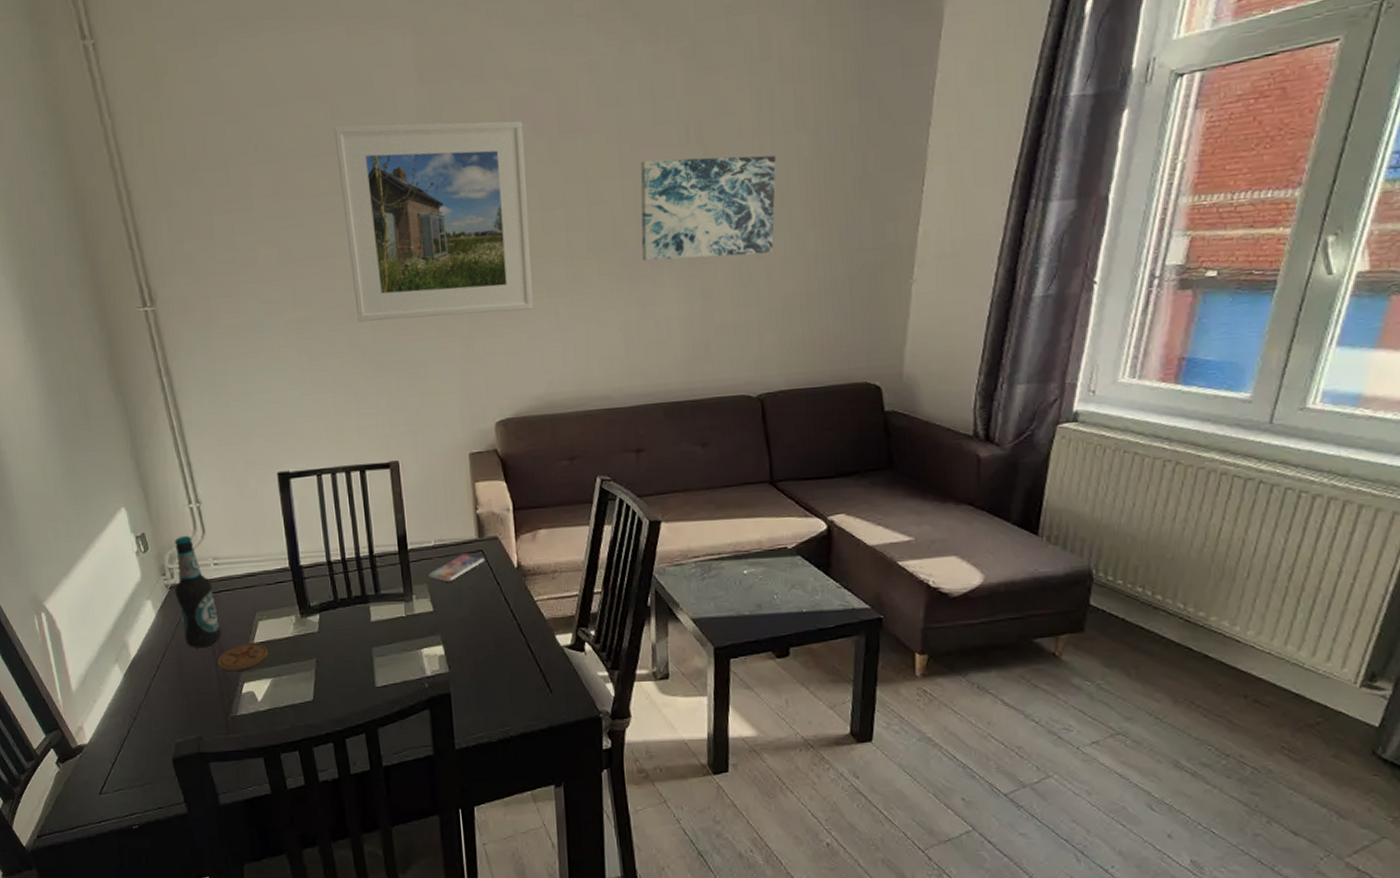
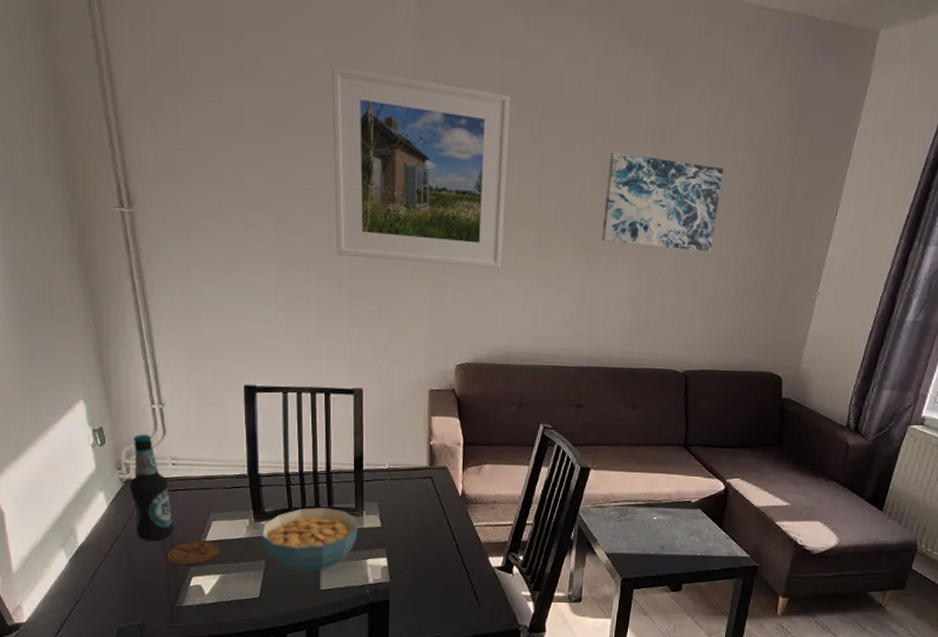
cereal bowl: none [308,595,409,669] -> present [261,507,358,572]
smartphone: present [428,553,485,582] -> none [380,478,433,503]

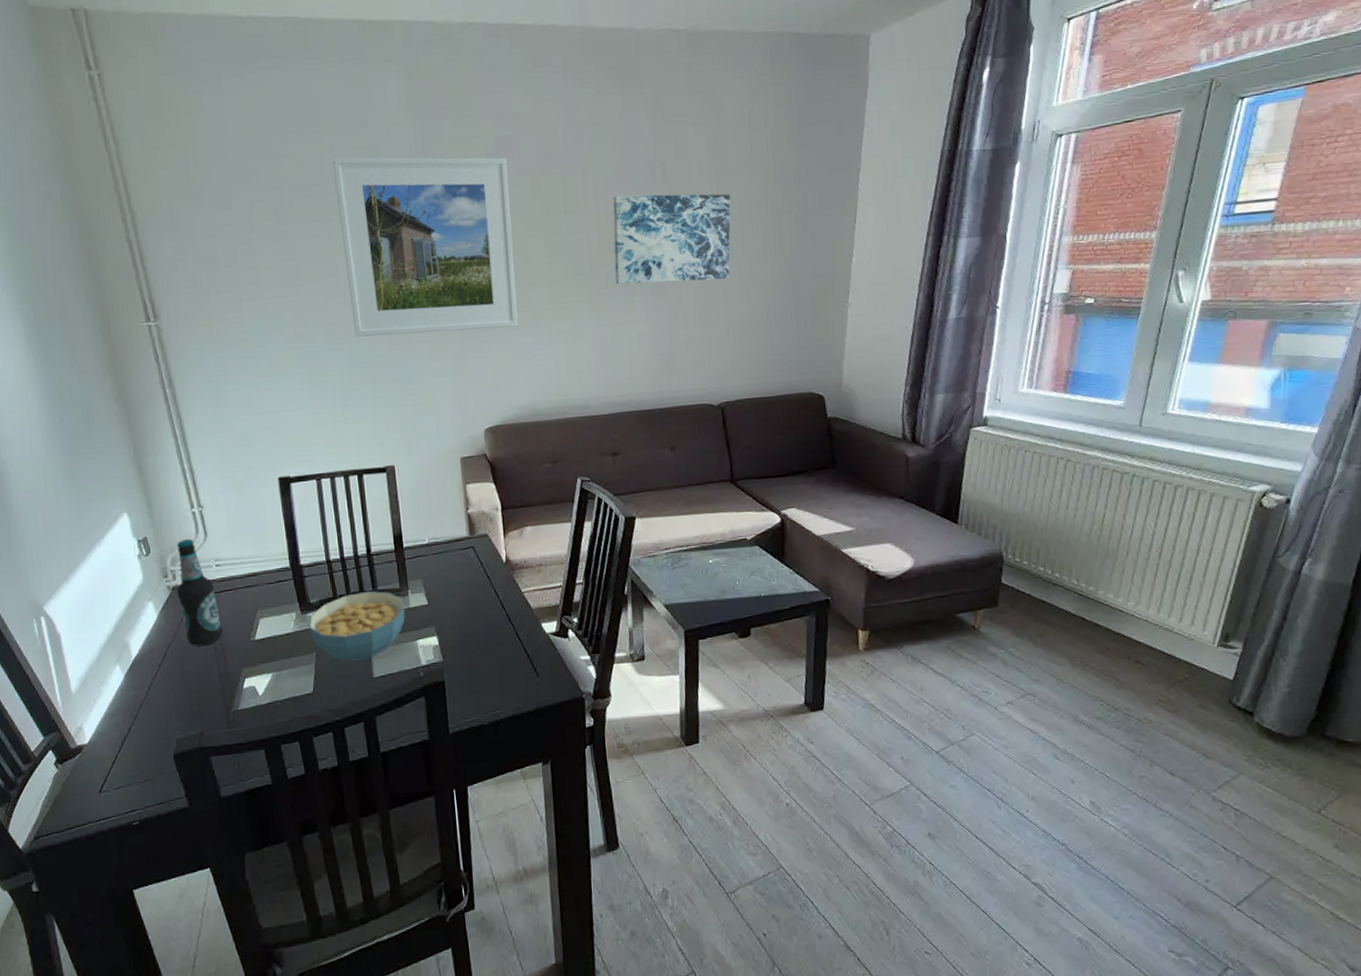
coaster: present [167,541,219,566] -> none [219,640,269,668]

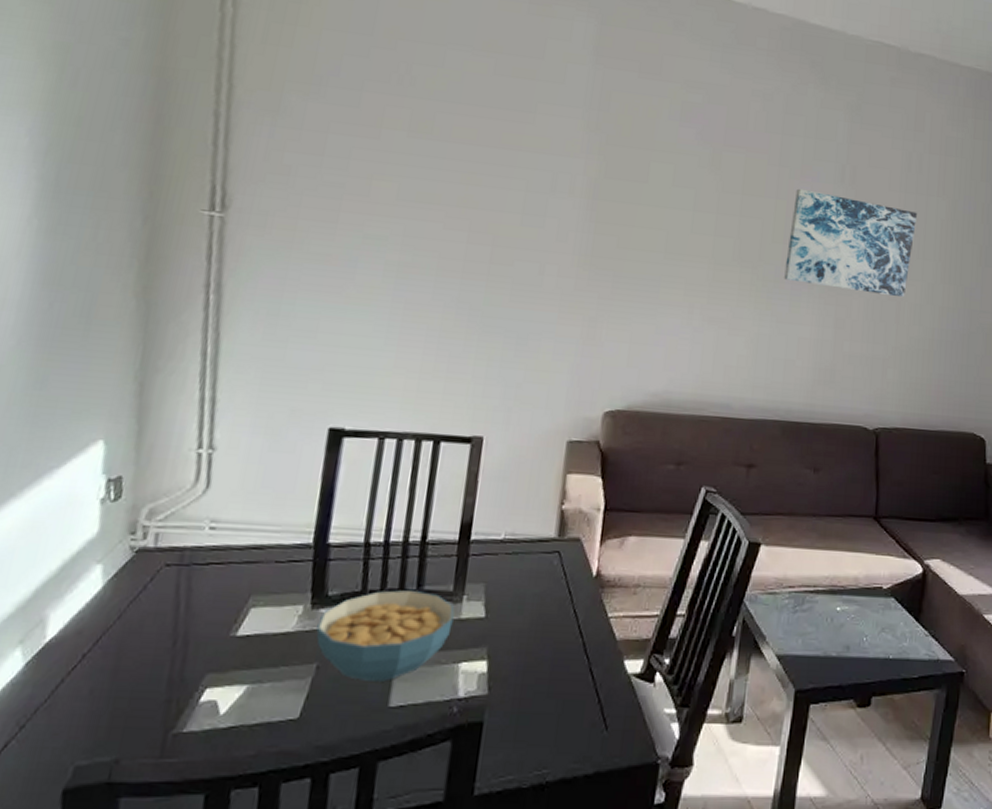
bottle: present [176,539,223,647] -> none [136,487,199,636]
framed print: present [332,157,518,337] -> none [472,81,690,303]

